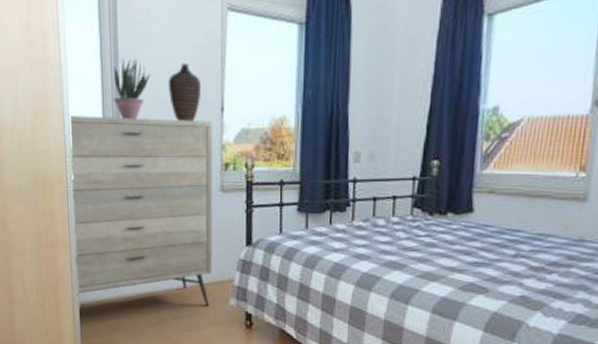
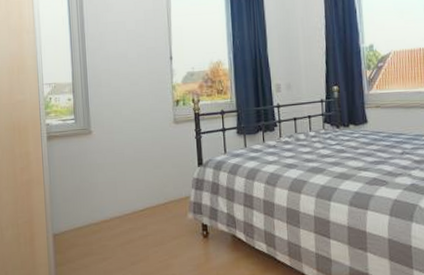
dresser: present [70,116,212,306] -> none [43,67,171,227]
potted plant: present [113,57,151,120] -> none [80,22,112,71]
decorative vase: present [168,63,202,122] -> none [126,24,154,70]

